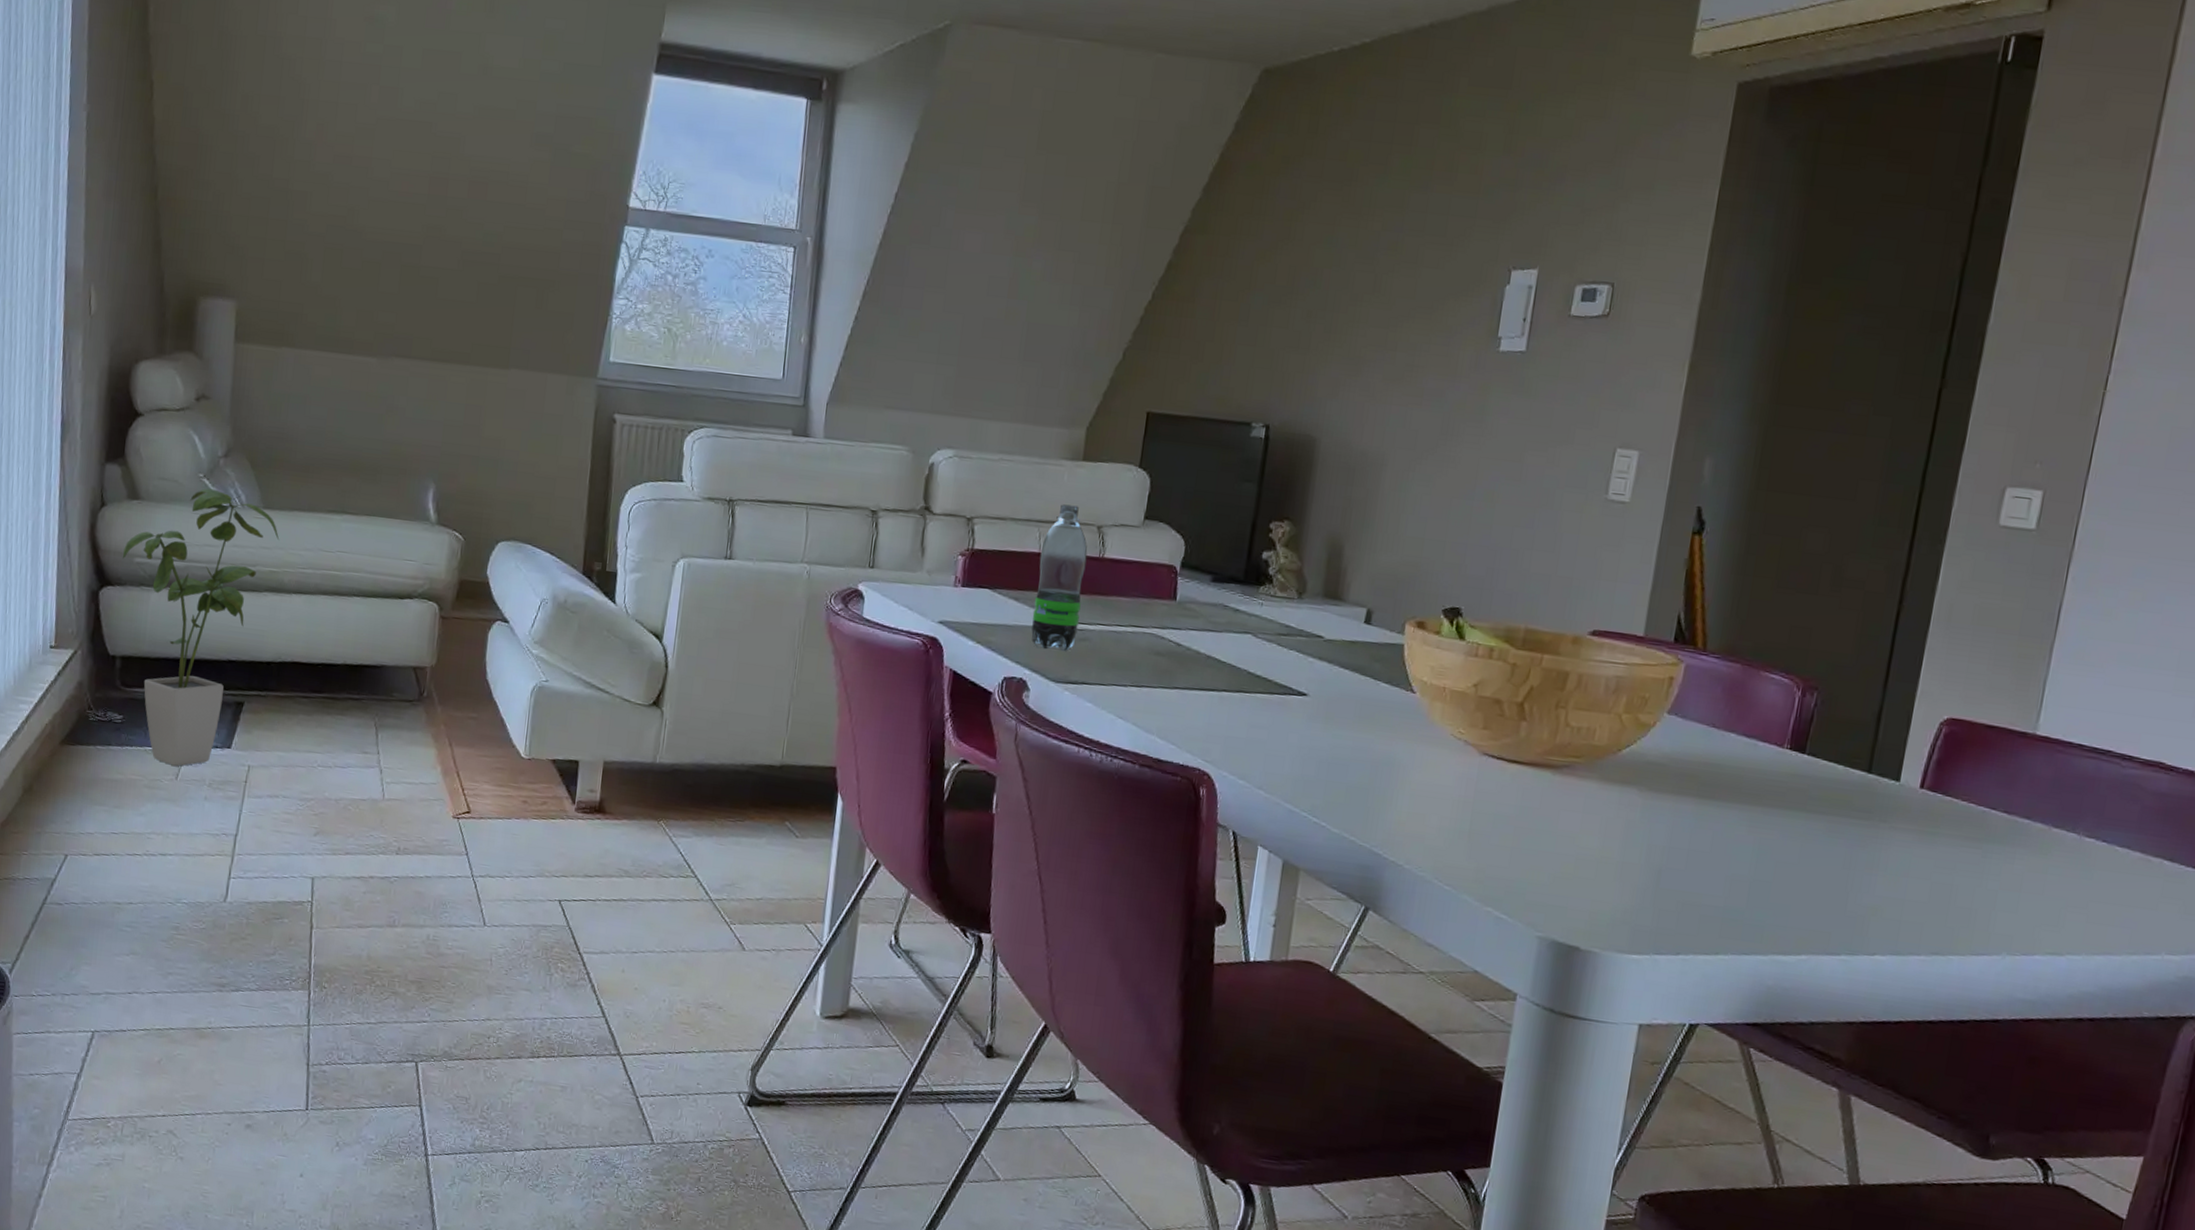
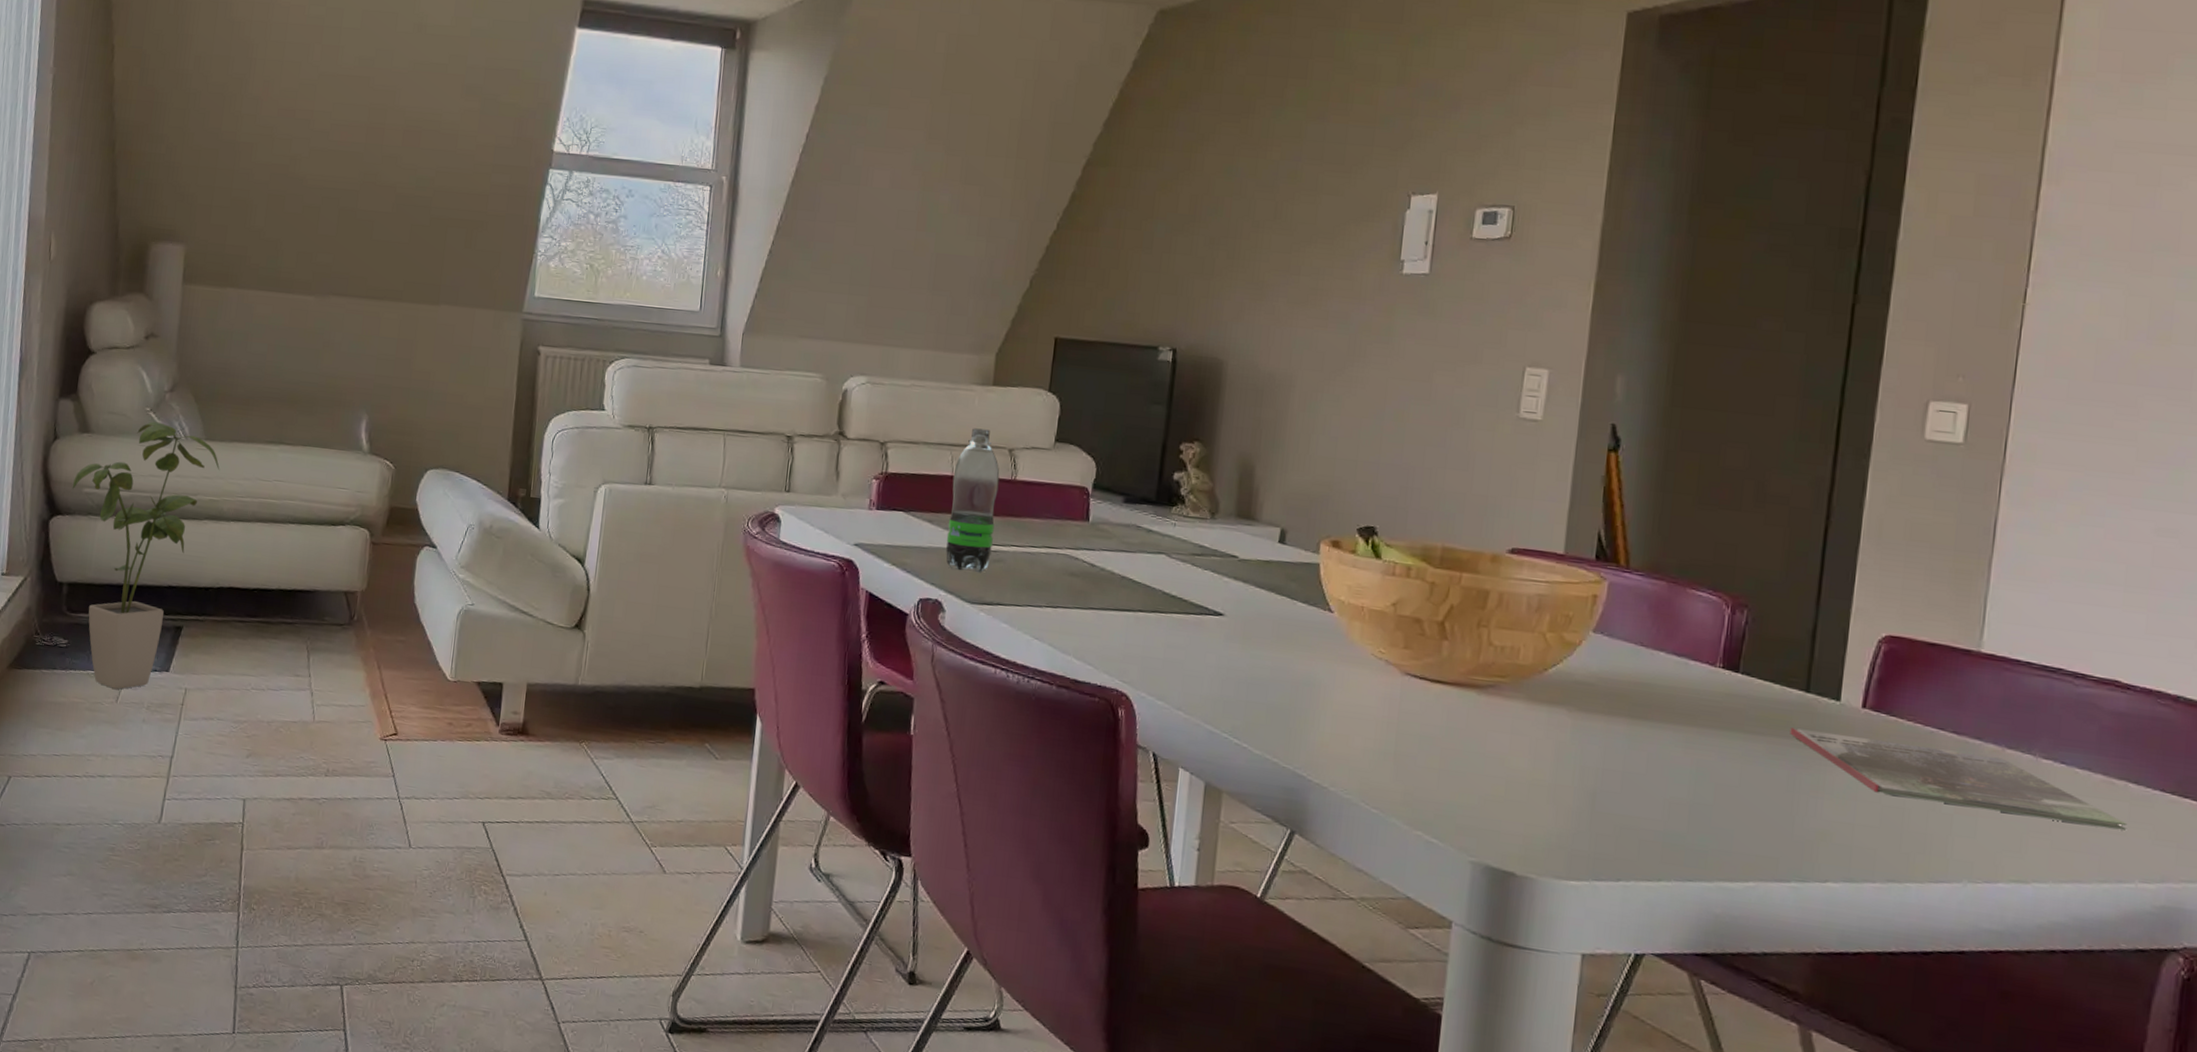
magazine: none [1849,807,2160,906] -> present [1790,728,2128,831]

